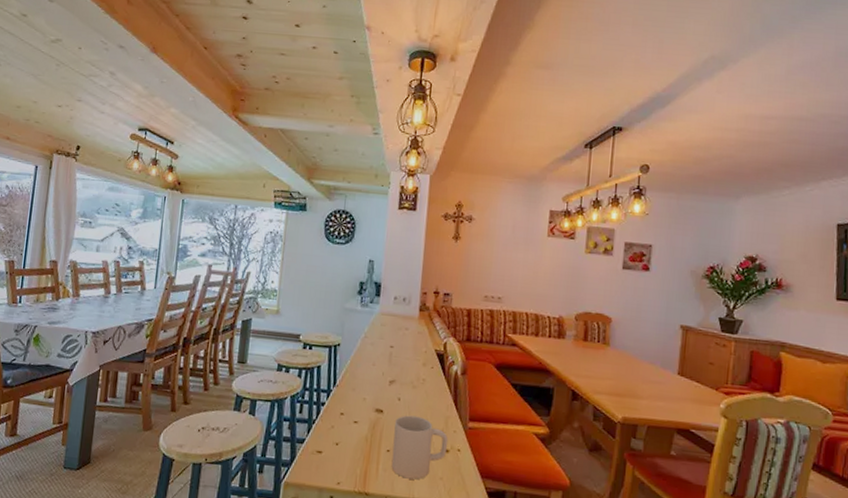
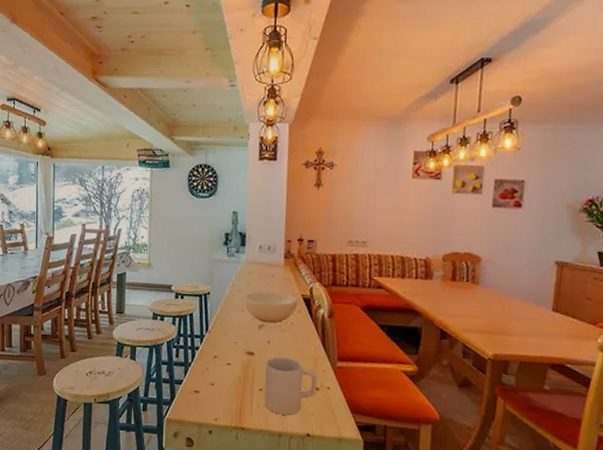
bowl: none [376,345,431,379] -> present [245,292,297,323]

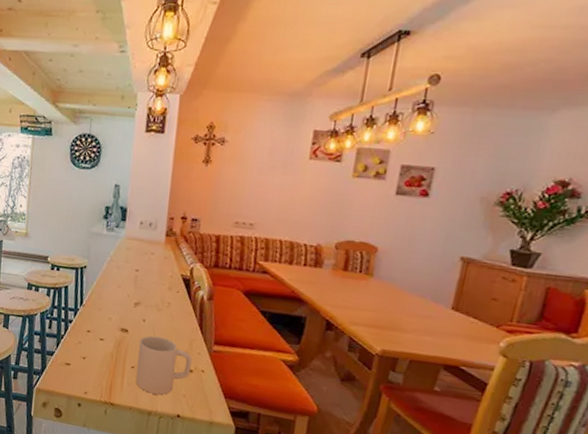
bowl: present [245,292,297,323] -> none [121,268,176,302]

